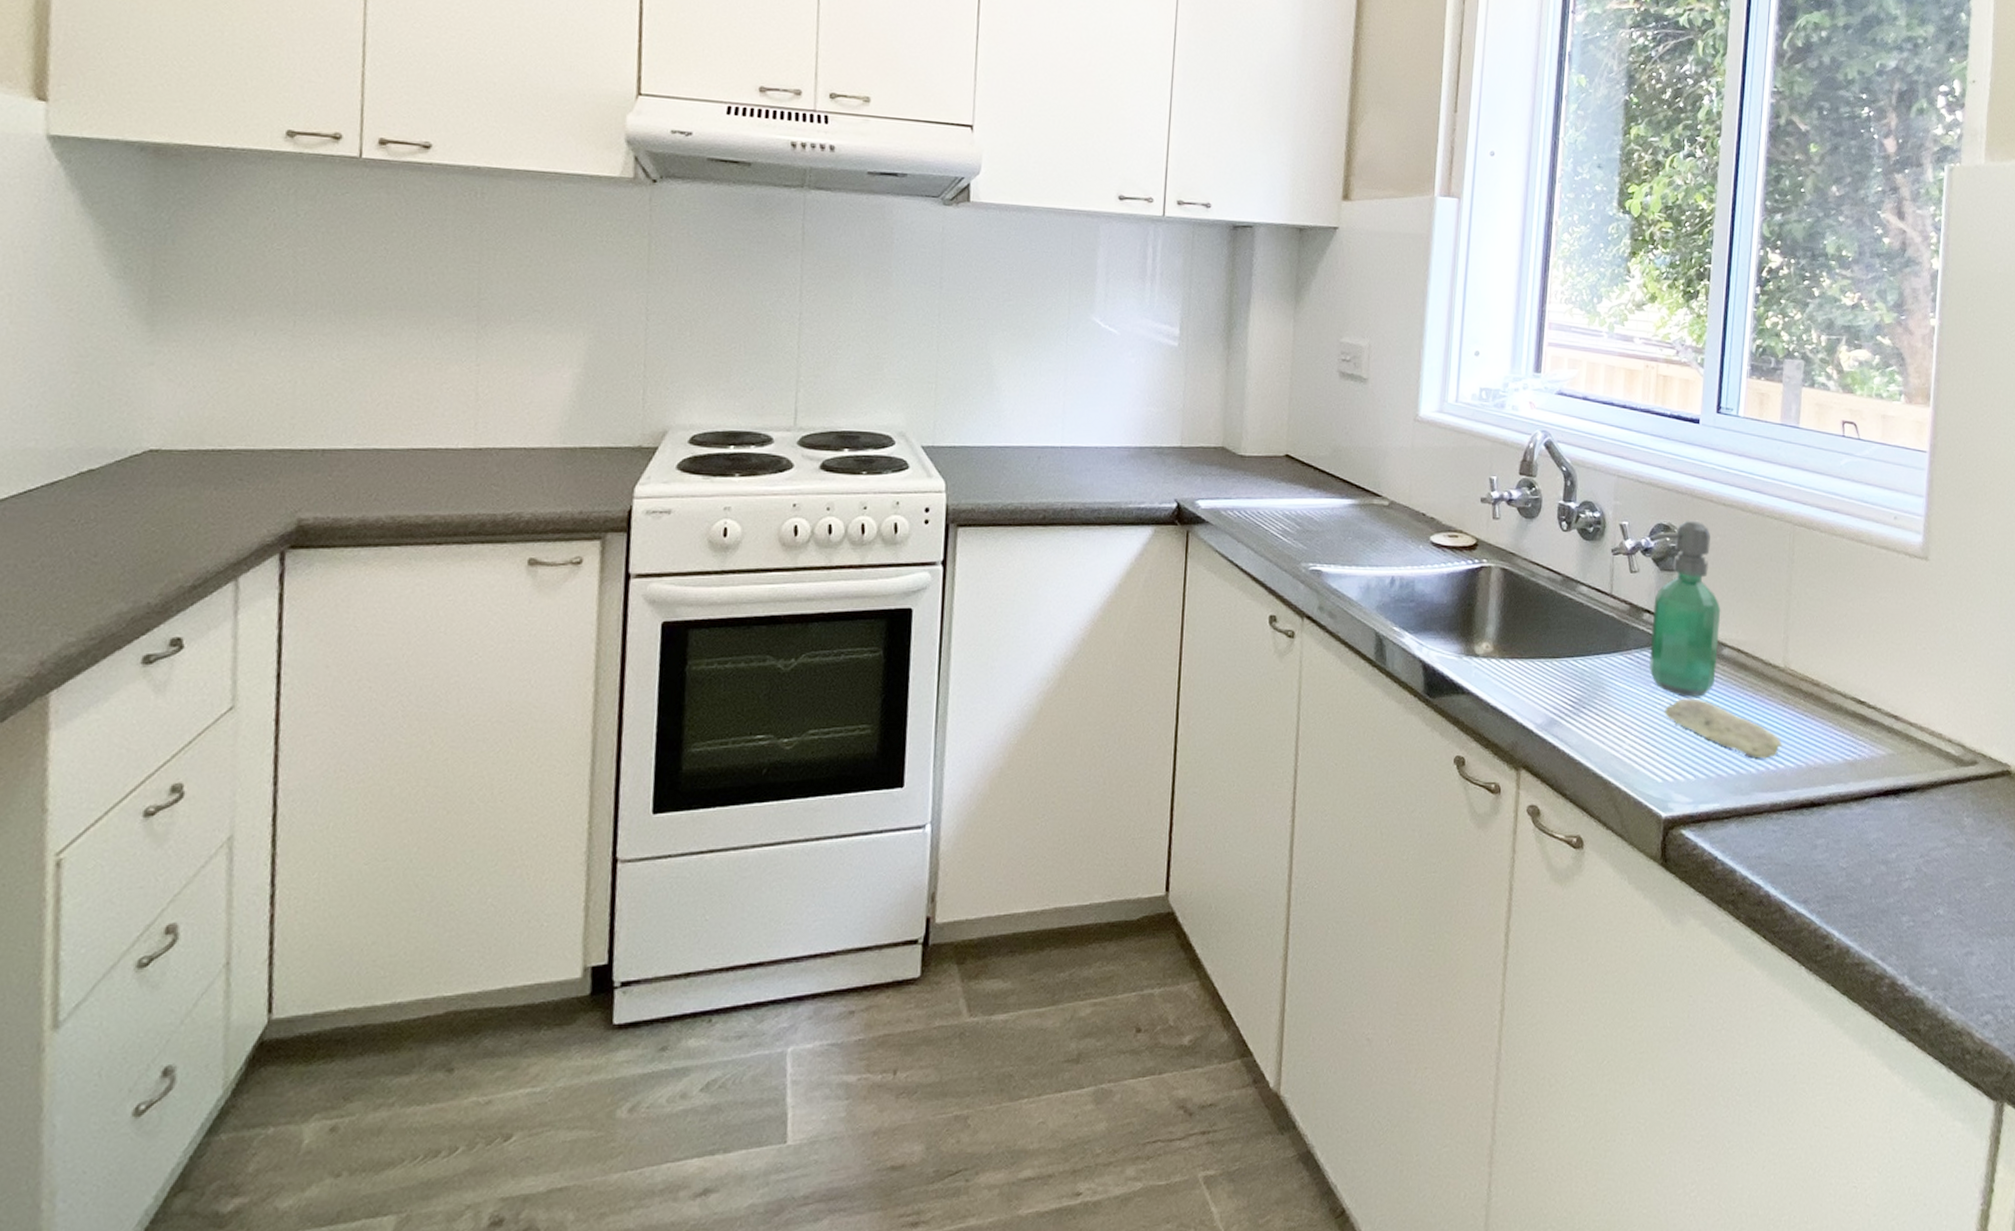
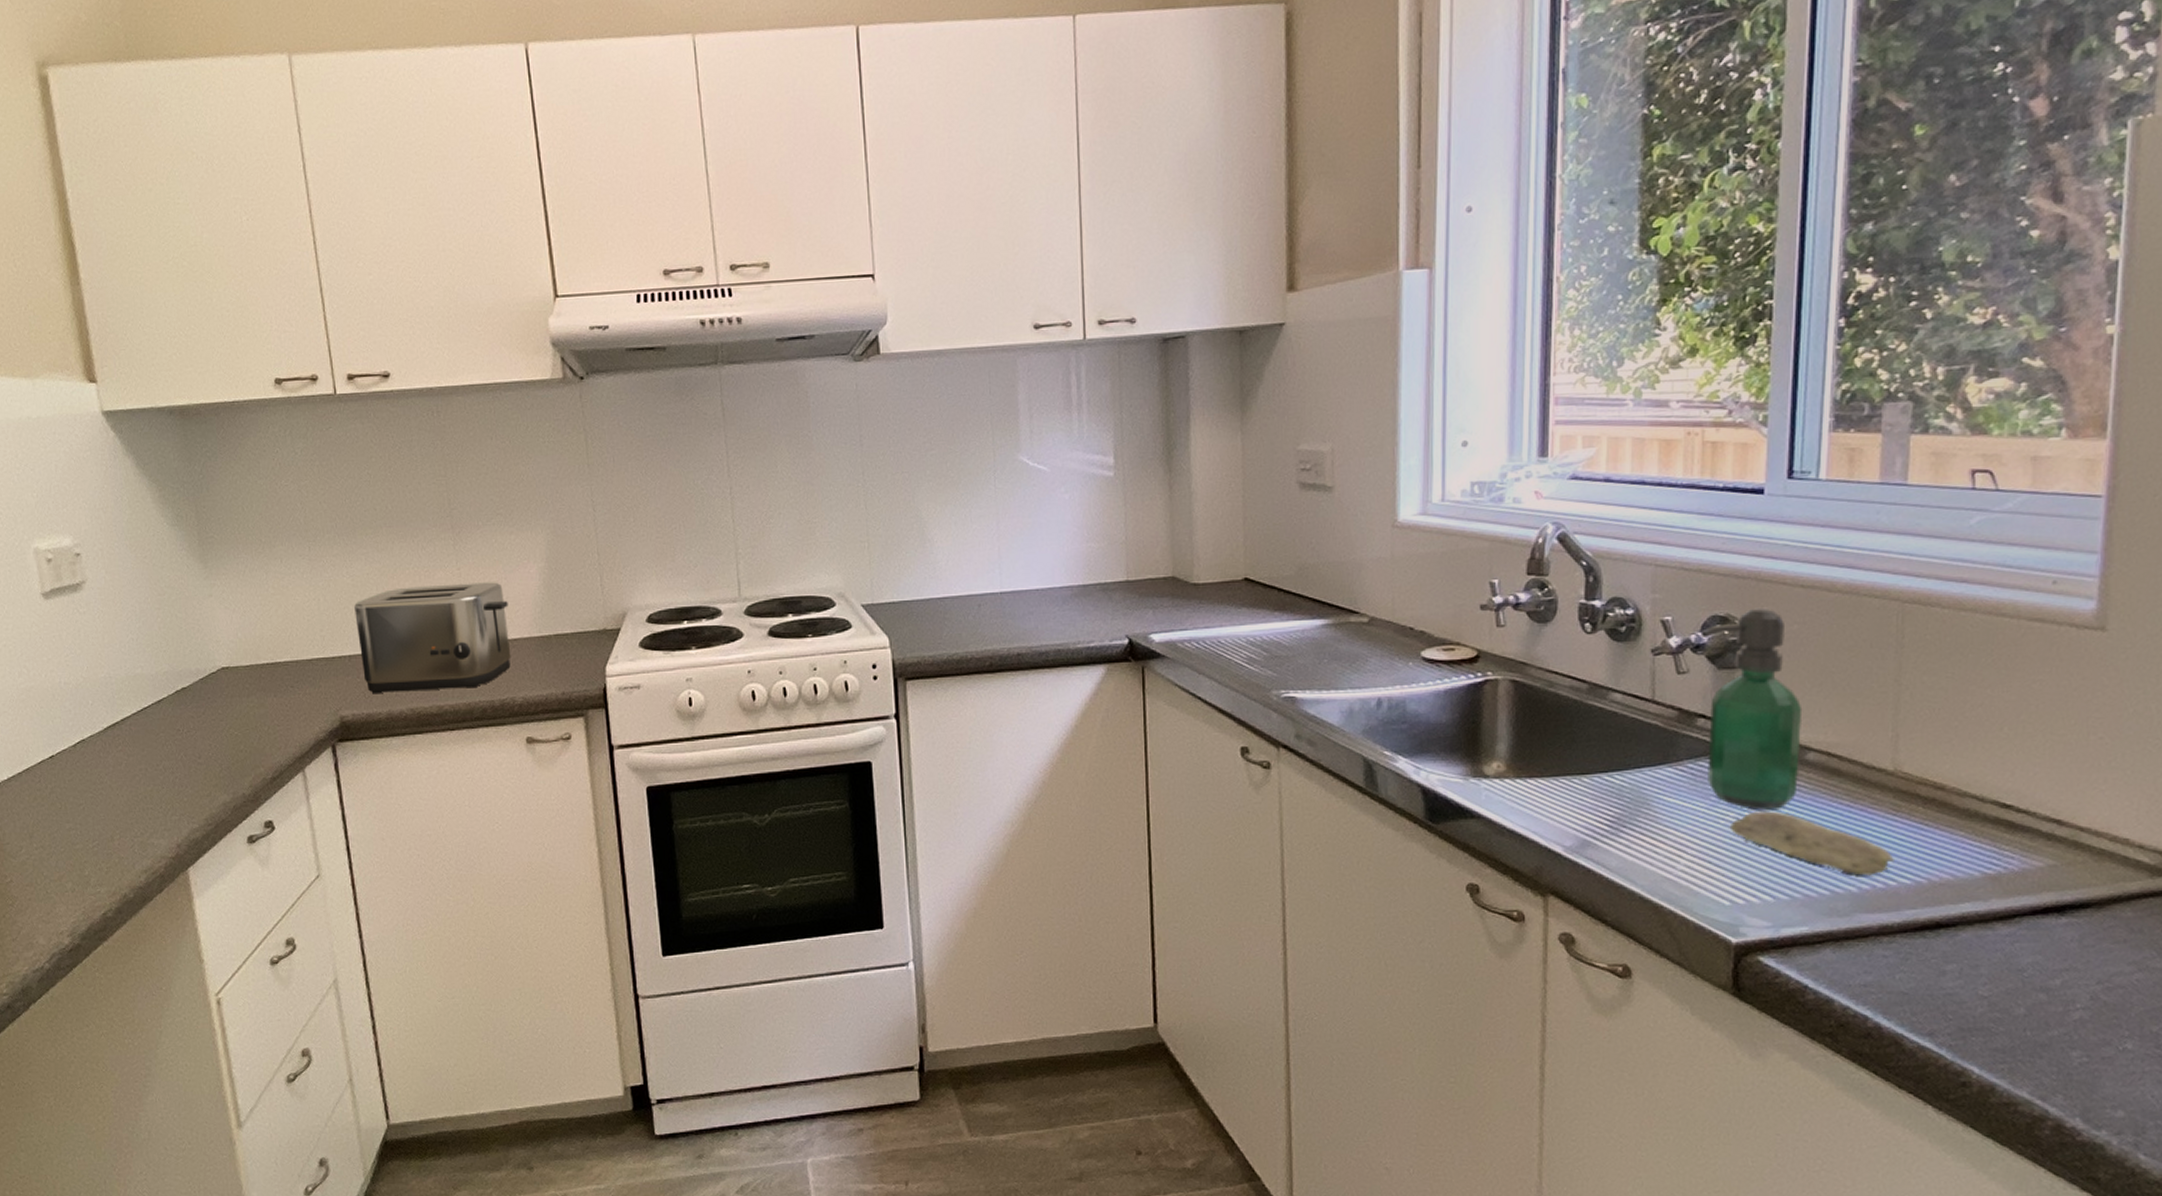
toaster: none [337,379,532,499] -> present [354,582,511,694]

